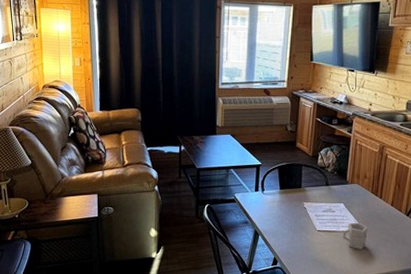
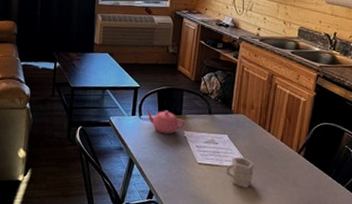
teapot: none [267,184,305,206] -> present [145,110,186,134]

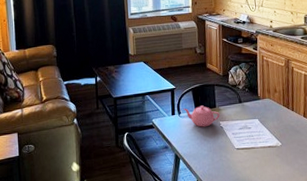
cup: present [226,156,254,188] -> none [261,136,285,164]

